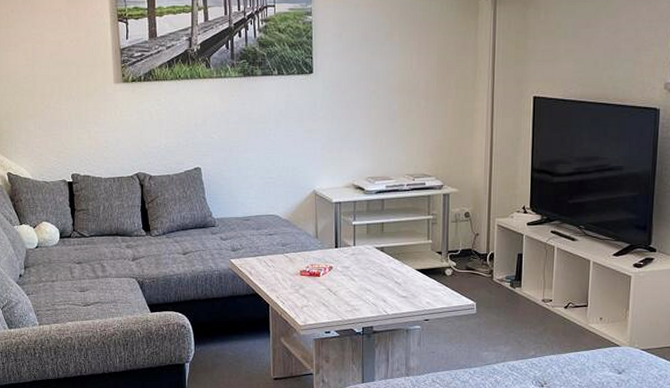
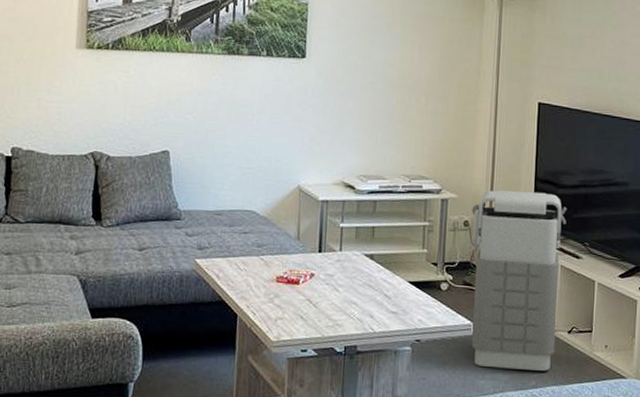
grenade: none [472,181,563,342] -> present [472,190,567,371]

